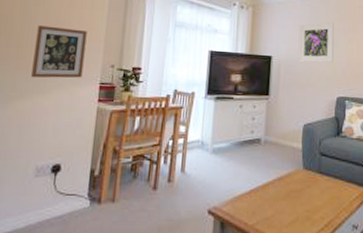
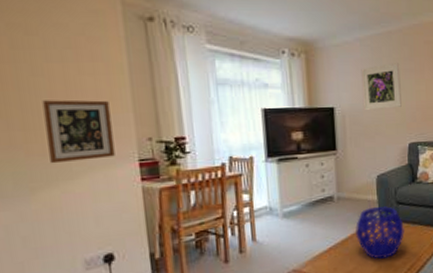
decorative bowl: none [277,155,325,210] -> present [355,206,404,260]

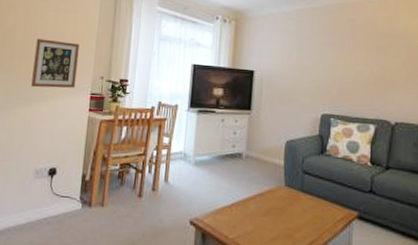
decorative bowl: present [355,206,404,260] -> none [258,172,308,228]
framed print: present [361,63,402,111] -> none [282,36,320,79]

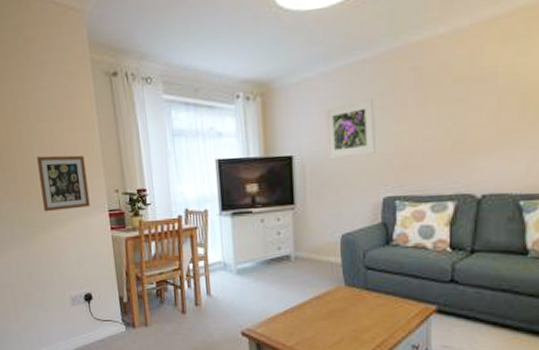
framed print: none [282,36,320,79] -> present [325,99,375,159]

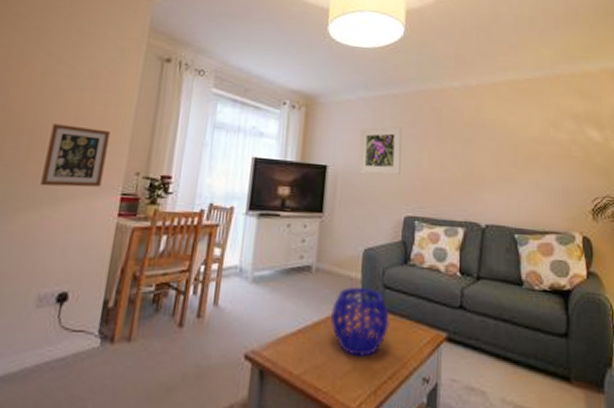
decorative bowl: none [315,271,374,330] -> present [331,287,389,357]

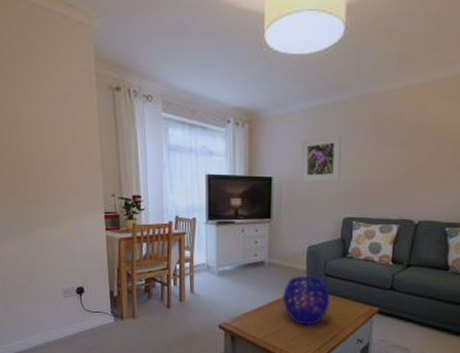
picture frame: present [40,123,110,187] -> none [36,157,87,210]

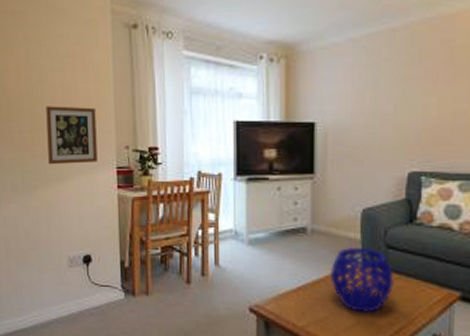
picture frame: none [36,157,87,210] -> present [46,106,98,165]
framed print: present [301,135,342,183] -> none [351,69,404,129]

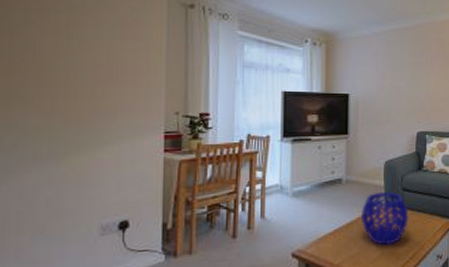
picture frame: present [46,106,98,165] -> none [85,72,145,131]

